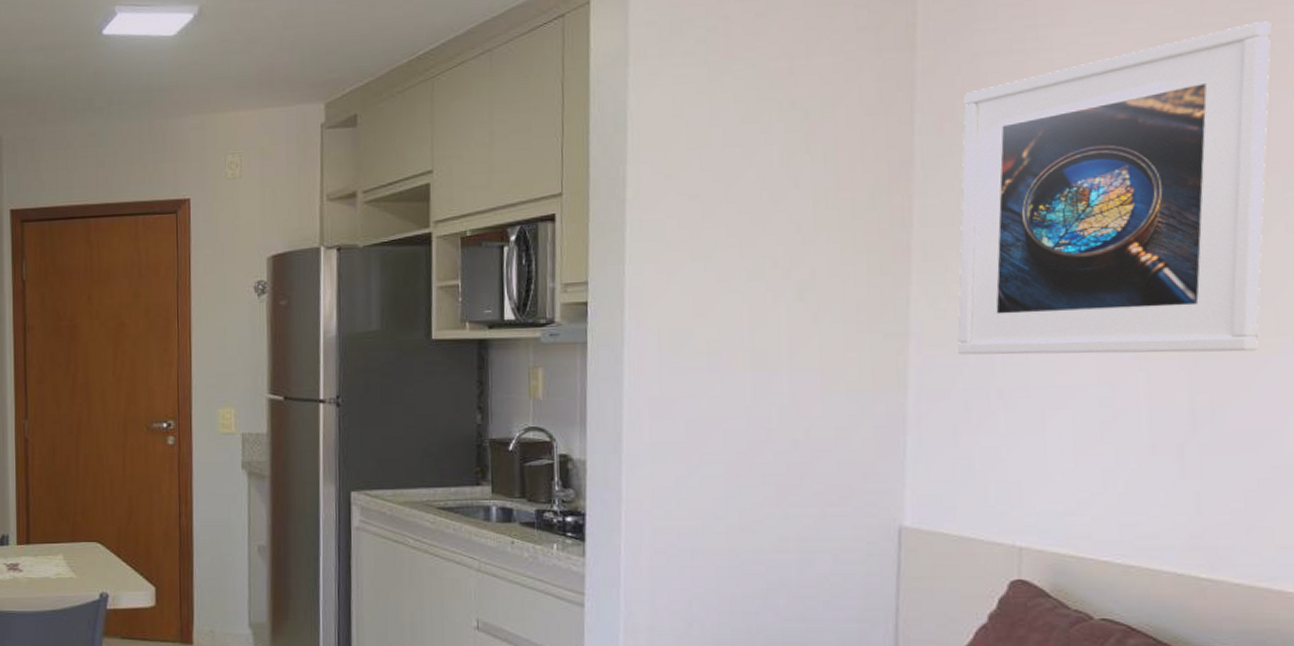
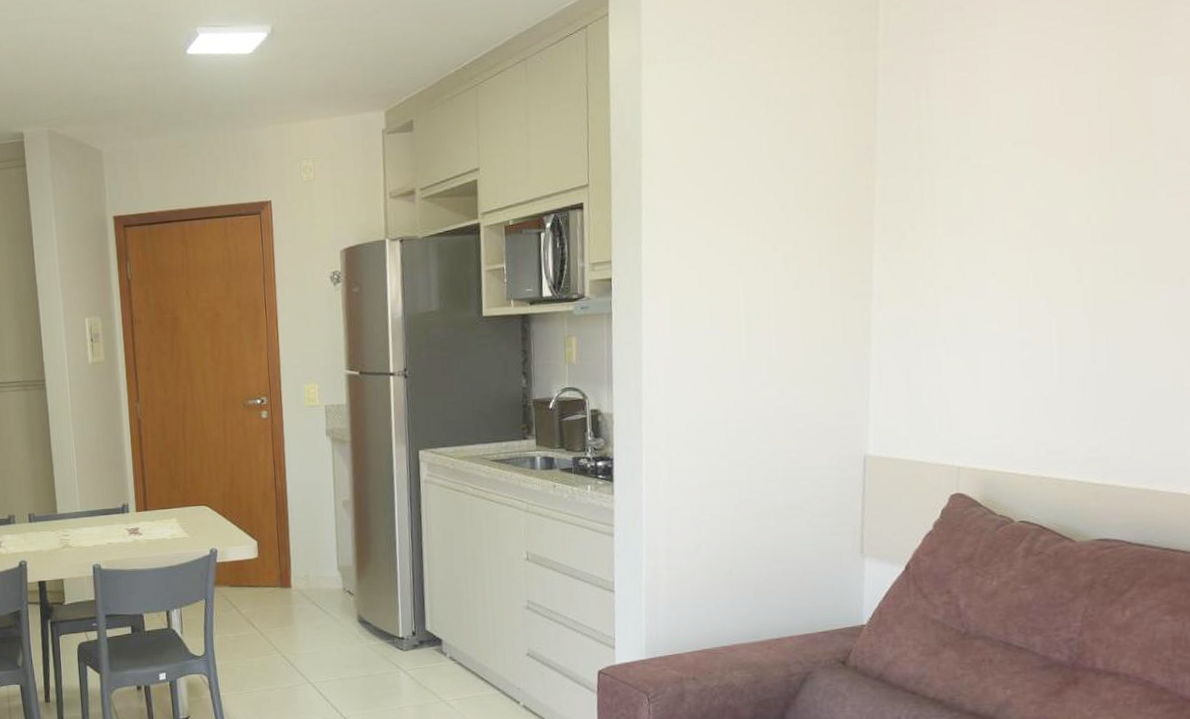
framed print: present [956,21,1272,355] -> none [910,17,1160,310]

